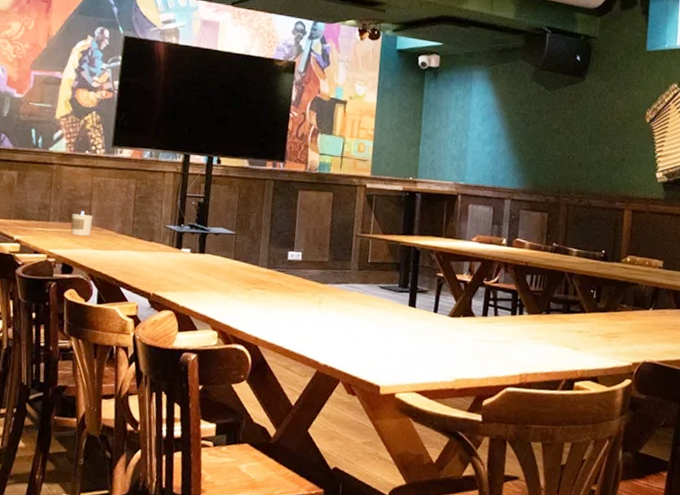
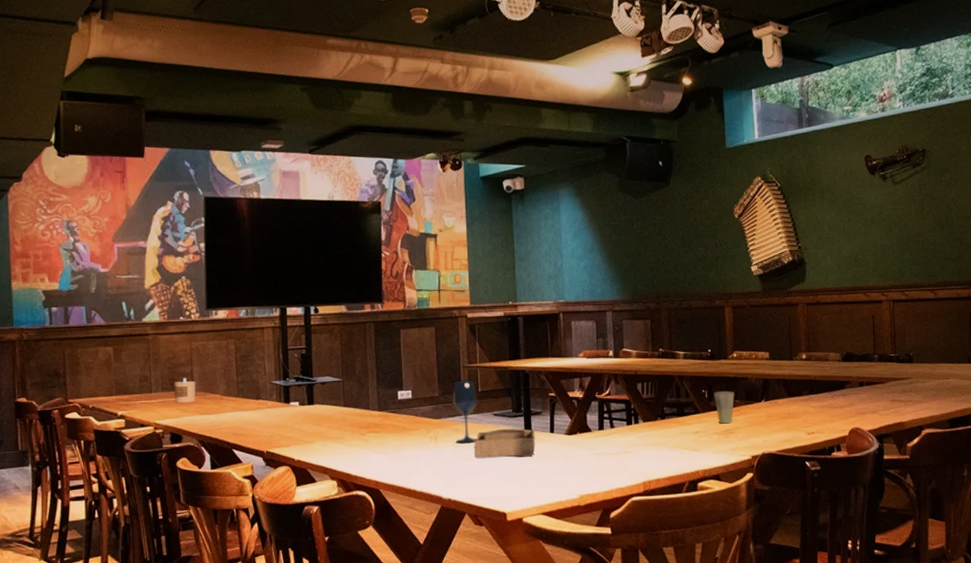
wineglass: none [340,249,366,313] -> present [452,381,477,444]
napkin holder: none [356,302,419,333] -> present [474,428,536,458]
cup: none [602,294,623,327] -> present [714,391,734,424]

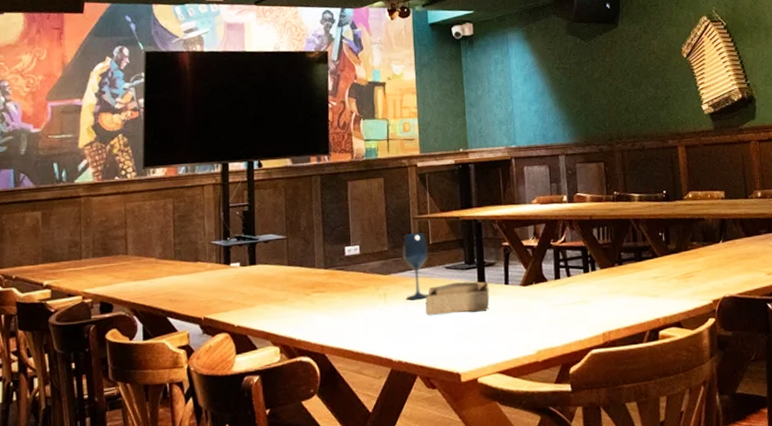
candle: present [174,378,196,403] -> none [106,242,130,269]
cup: present [714,391,734,424] -> none [671,233,692,268]

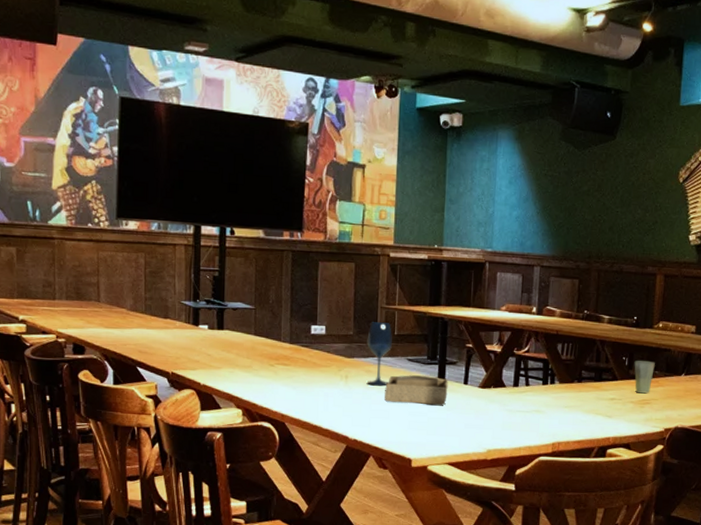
cup: none [671,233,692,268] -> present [634,361,655,394]

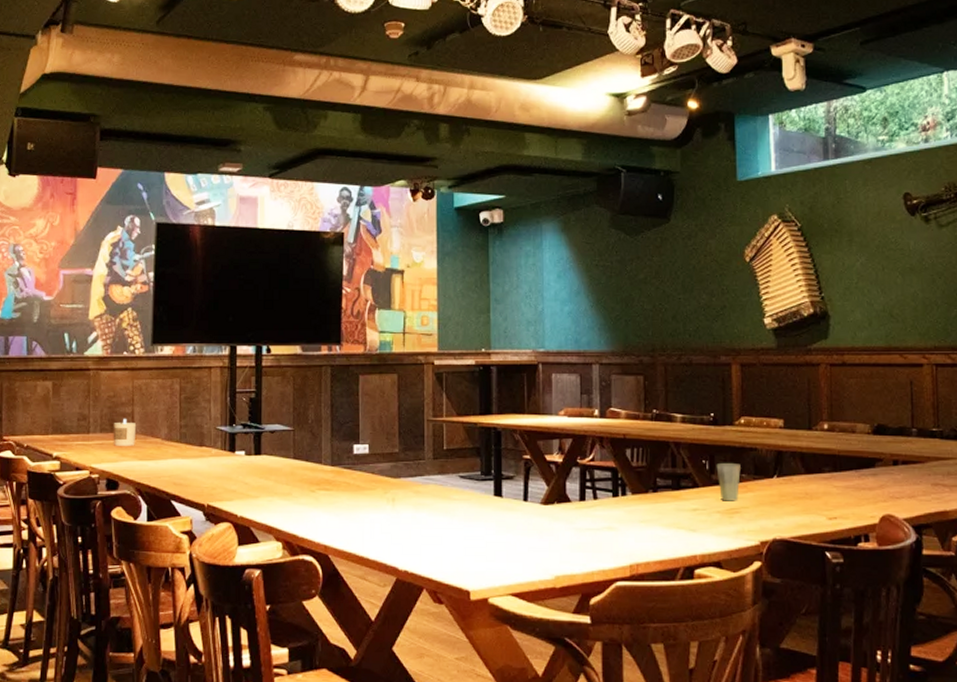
candle: none [79,288,102,314] -> present [113,419,137,446]
wineglass: present [367,322,393,386] -> none [414,437,441,508]
napkin holder: present [384,375,448,405] -> none [436,494,506,526]

